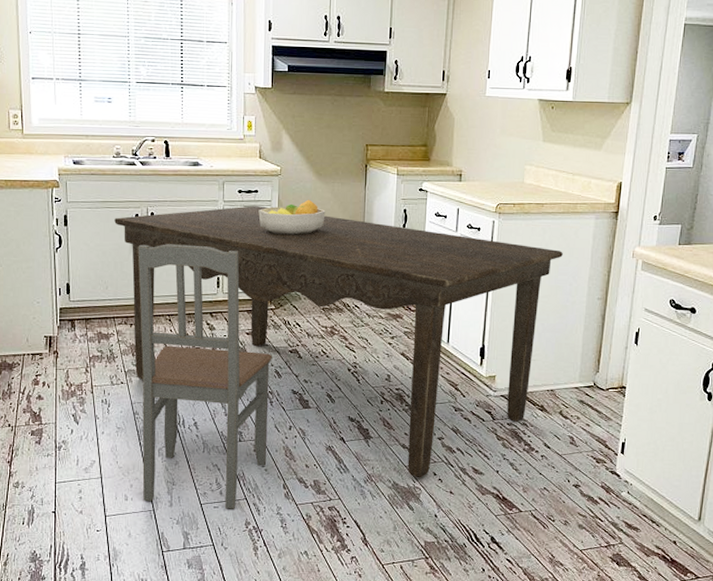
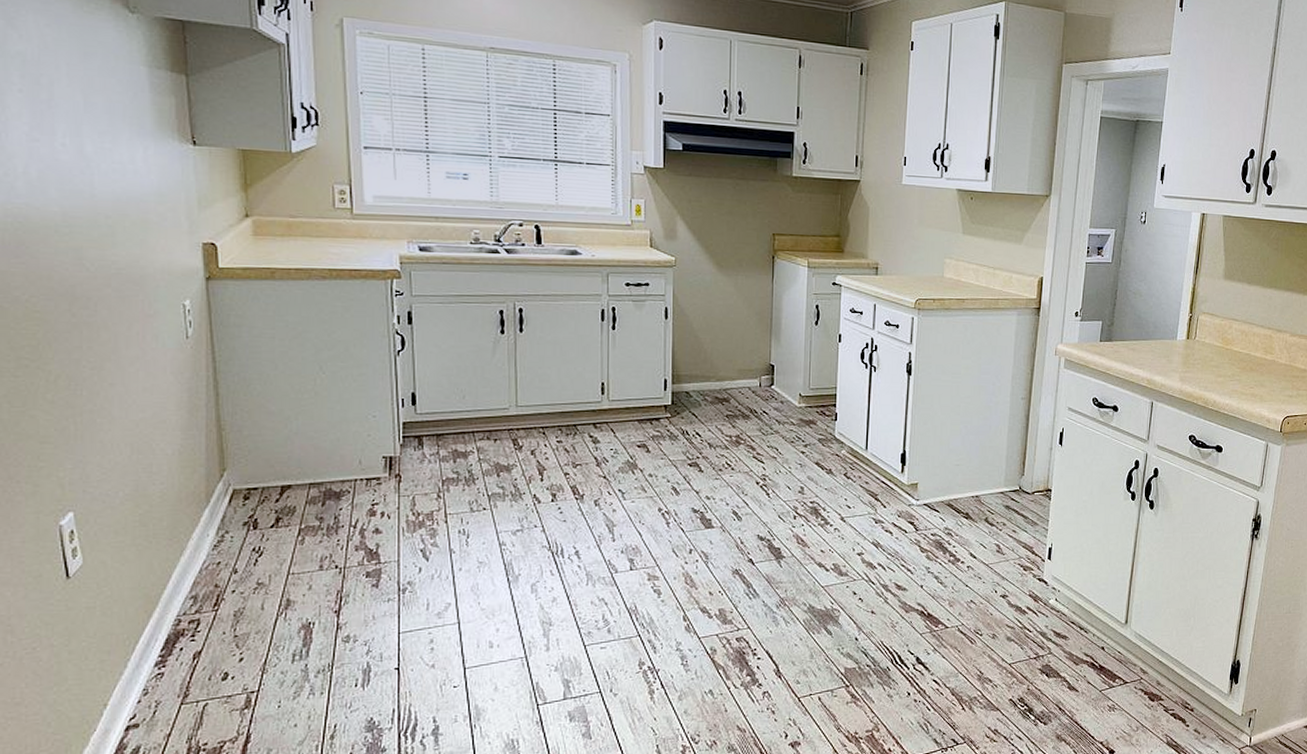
dining table: present [114,206,563,478] -> none [473,301,985,599]
dining chair: present [138,244,273,509] -> none [503,345,670,649]
fruit bowl: present [258,199,326,236] -> none [650,293,728,335]

